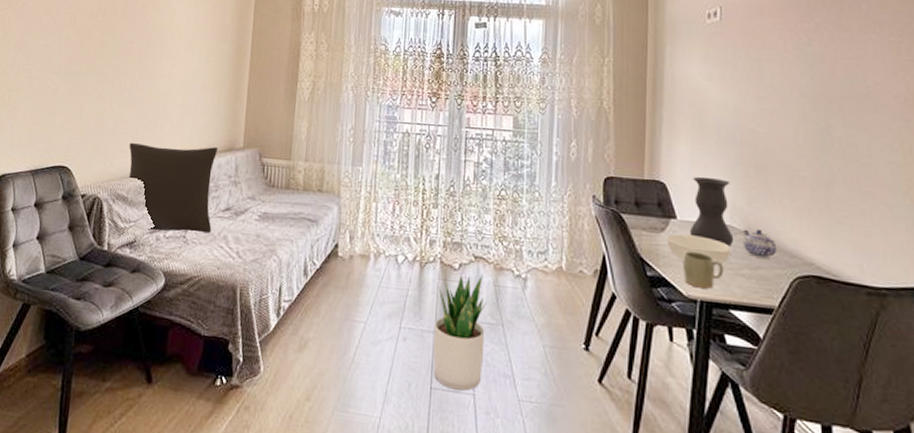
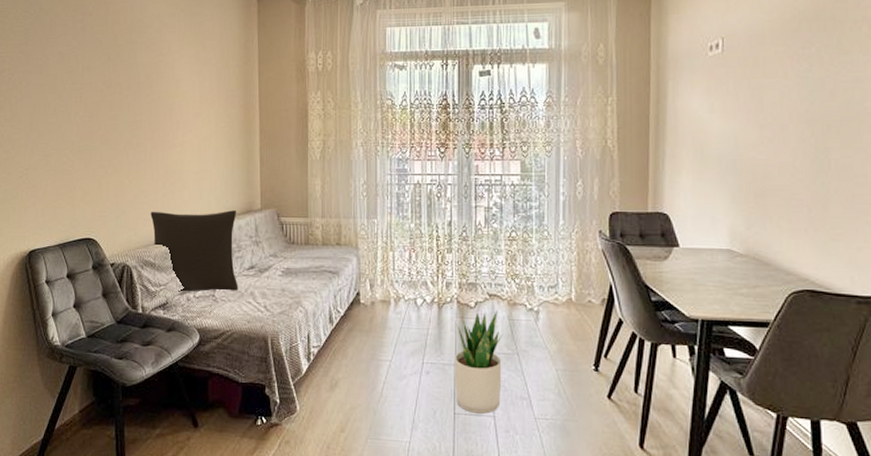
bowl: present [667,233,731,269] -> none [670,260,731,290]
mug: present [683,251,724,289] -> none [685,275,724,309]
vase: present [689,177,734,247] -> none [691,207,734,269]
teapot: present [742,228,778,258] -> none [741,251,774,277]

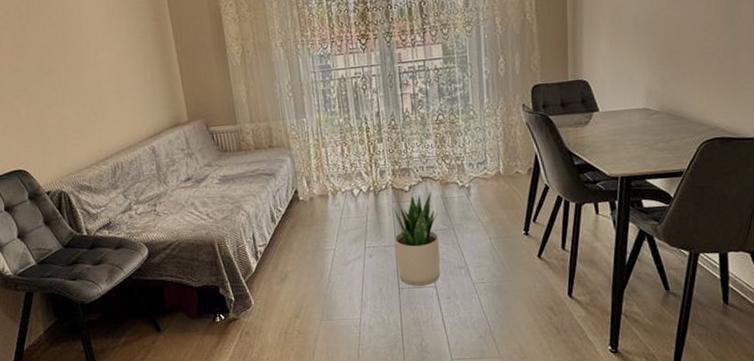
pillow: present [150,210,238,292] -> none [77,125,179,211]

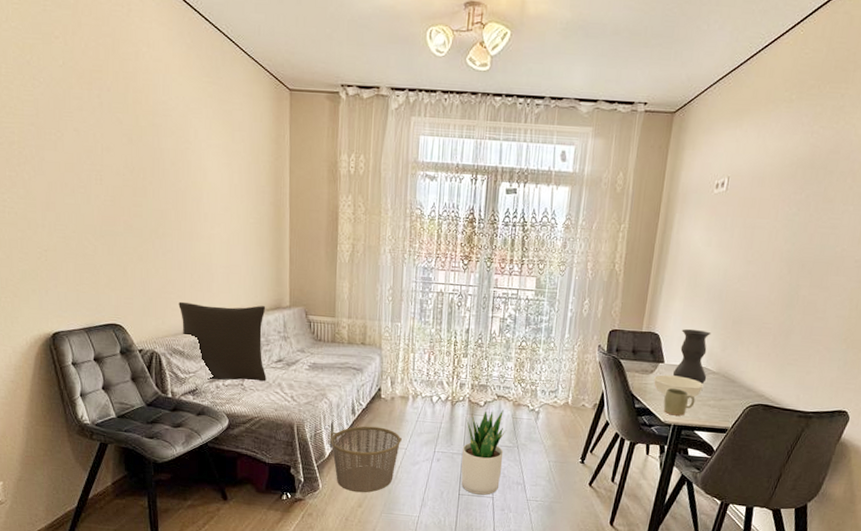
pillow: none [77,125,179,211] -> present [178,302,267,382]
basket: none [254,231,329,303] -> present [330,426,402,493]
bowl: none [591,122,647,148] -> present [654,374,704,401]
mug: none [605,136,641,167] -> present [663,387,695,416]
vase: none [610,68,650,127] -> present [672,329,712,384]

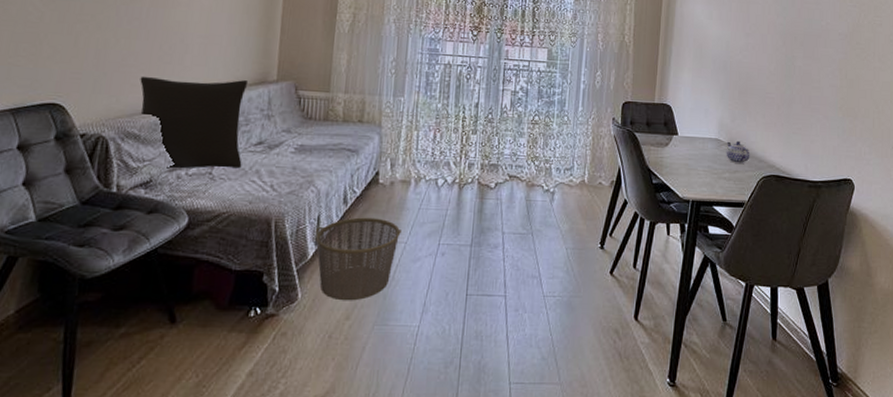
planter: present [461,409,507,495] -> none [469,191,520,294]
bowl: present [654,374,704,401] -> none [669,147,717,174]
mug: present [663,387,695,416] -> none [680,161,711,191]
vase: present [672,329,712,384] -> none [687,100,720,156]
teapot: none [712,370,739,392] -> present [726,140,750,163]

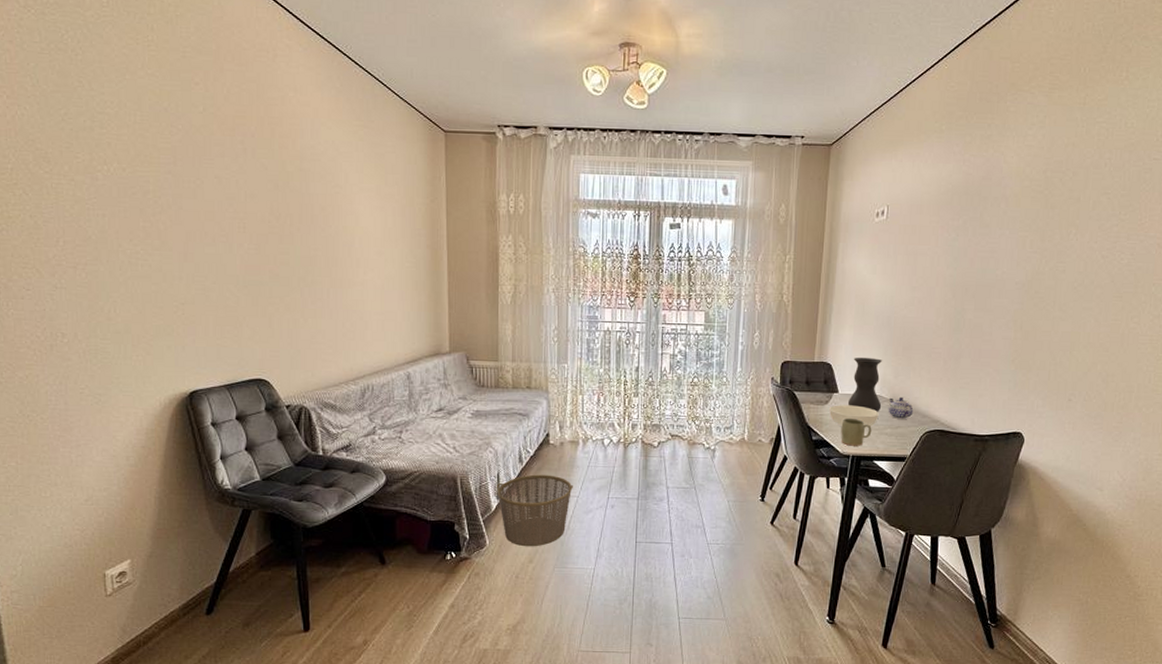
pillow: present [140,77,249,169] -> none [329,353,426,434]
bowl: none [669,147,717,174] -> present [829,405,879,430]
mug: none [680,161,711,191] -> present [840,417,872,446]
vase: none [687,100,720,156] -> present [847,358,883,412]

